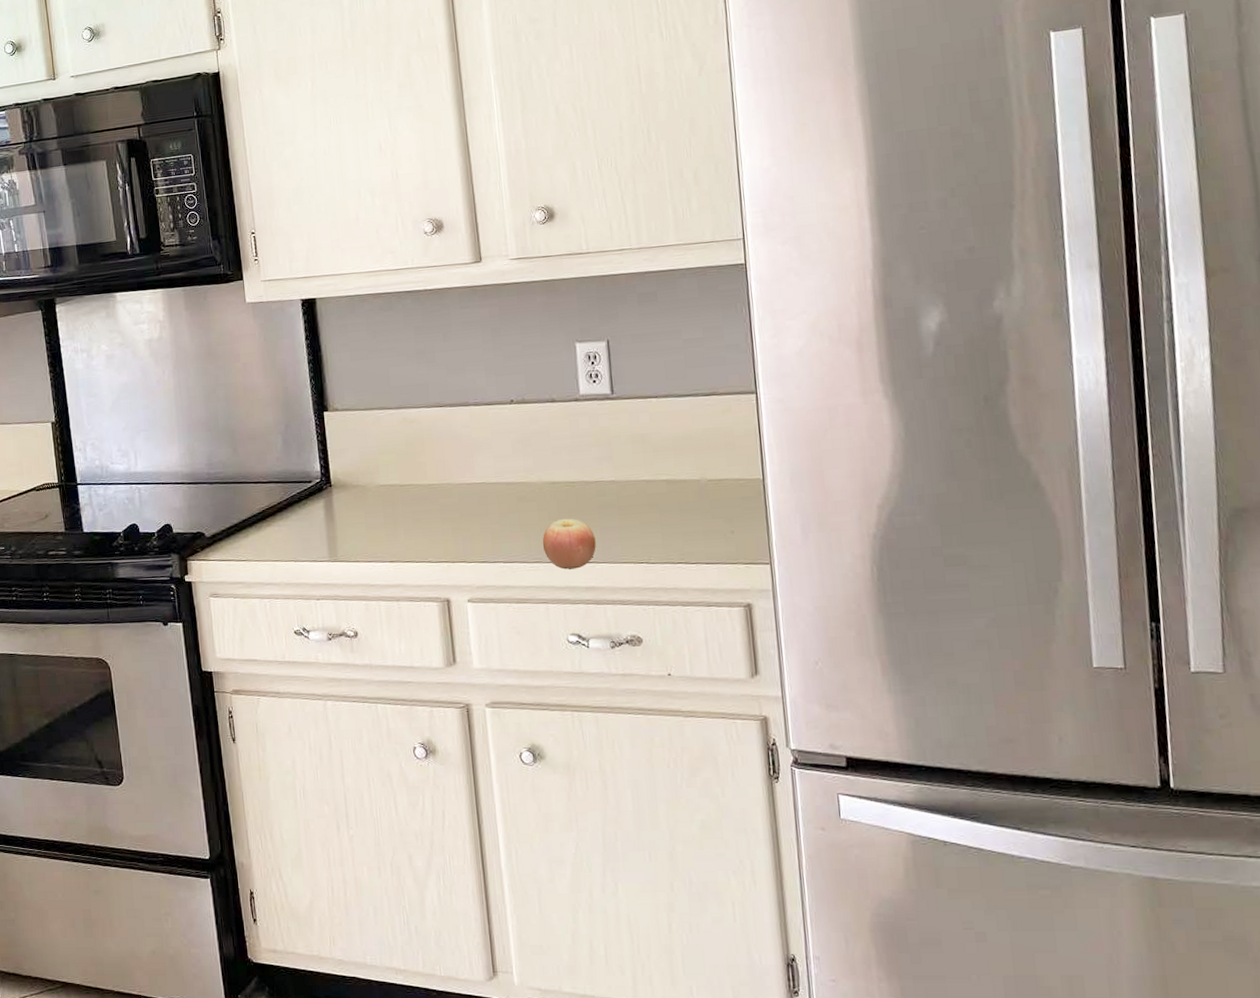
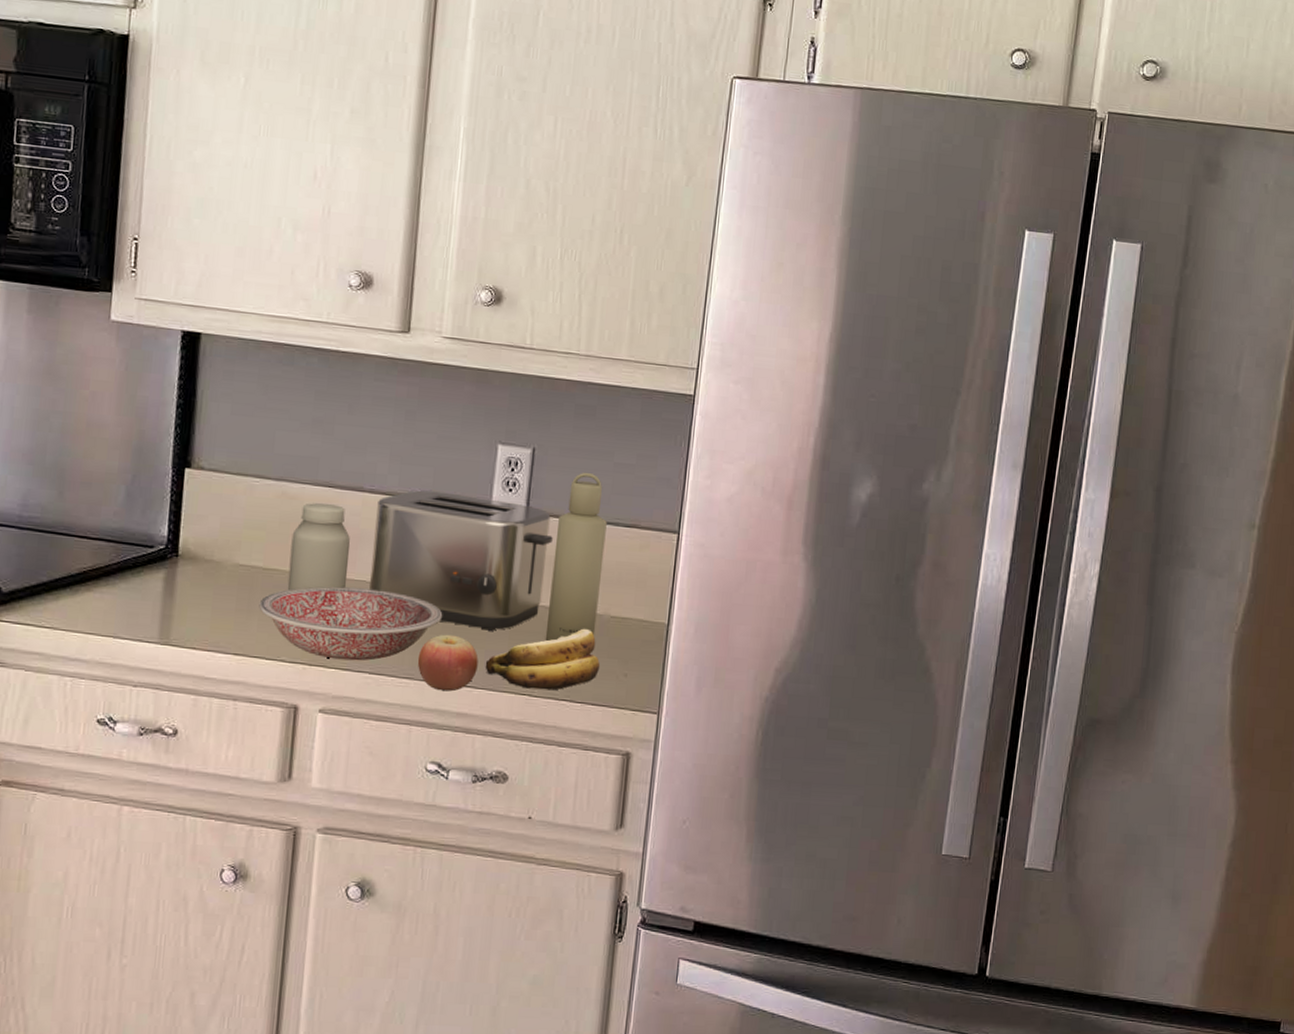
bowl: none [402,488,557,555] -> present [259,586,443,661]
jar: none [418,421,471,501] -> present [287,503,350,591]
toaster: none [483,392,641,510] -> present [369,490,553,631]
banana: none [602,494,707,557] -> present [485,628,600,691]
bottle: none [642,352,696,512] -> present [545,472,607,642]

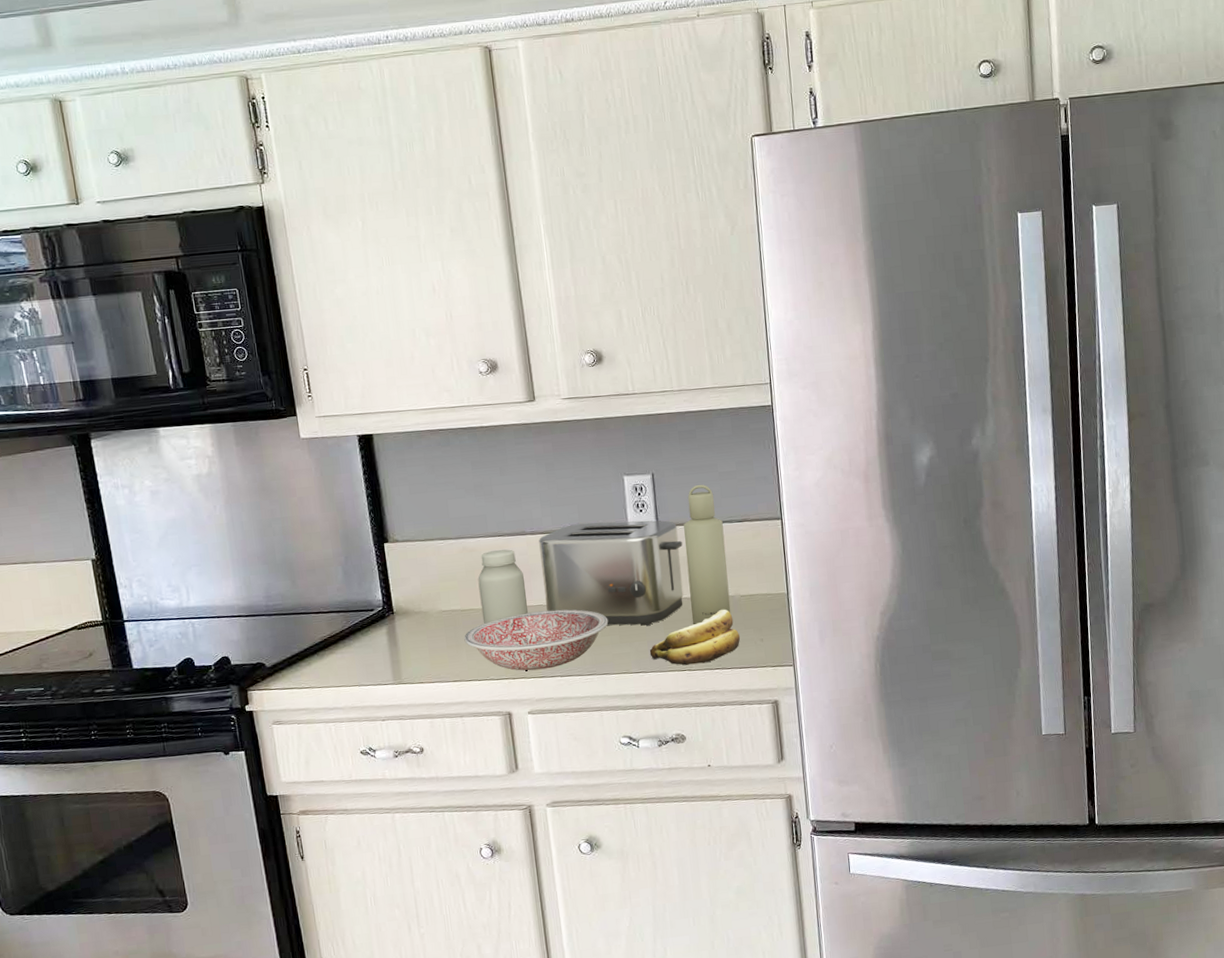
apple: present [417,634,479,692] -> none [596,634,645,681]

